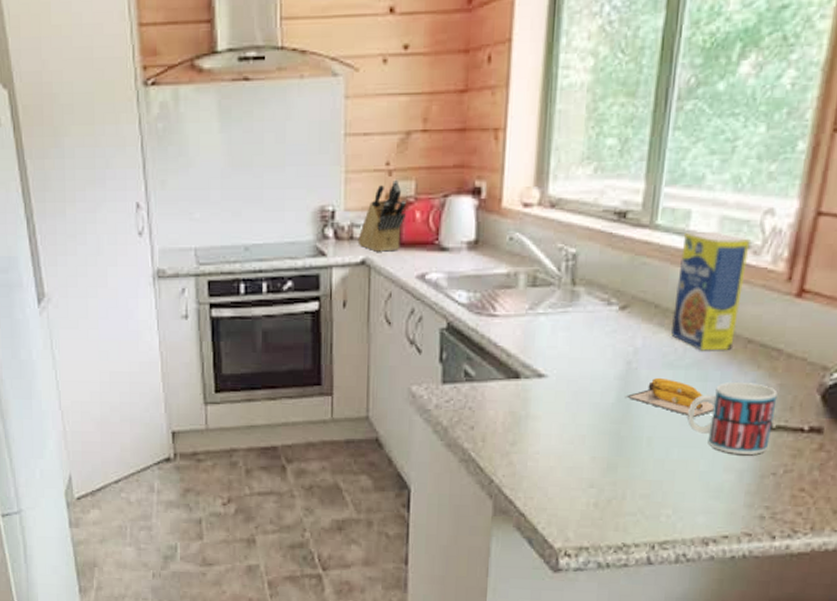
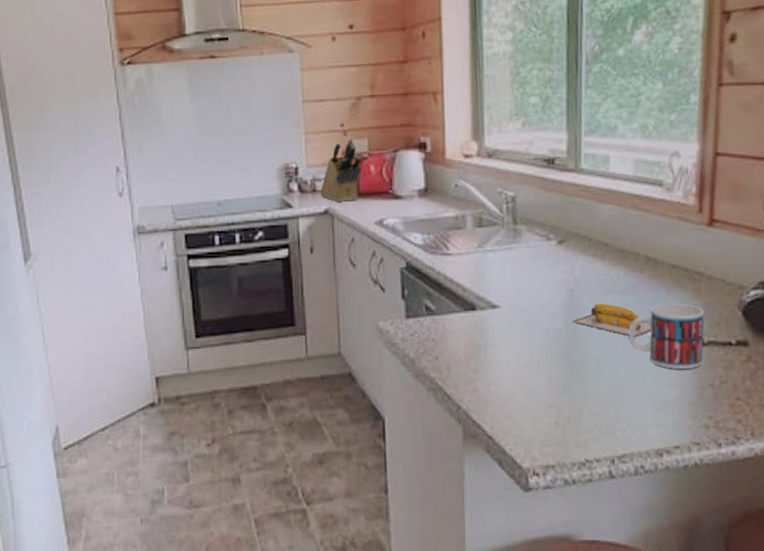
legume: present [671,231,750,351] -> none [605,172,663,277]

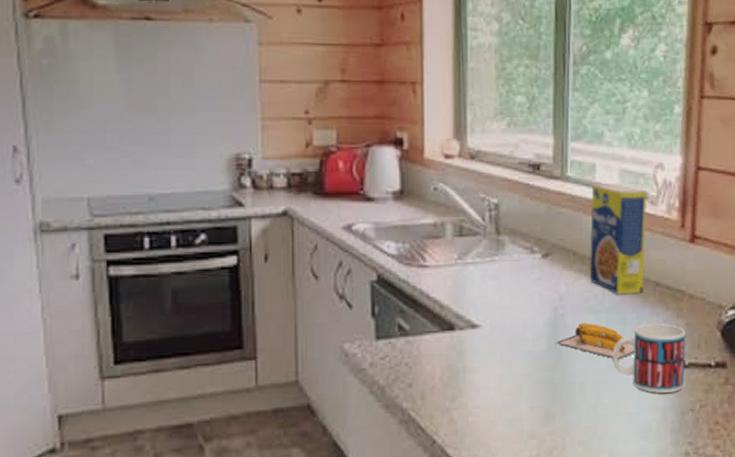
knife block: present [320,138,361,202] -> none [278,128,328,202]
legume: none [605,172,663,277] -> present [590,183,647,295]

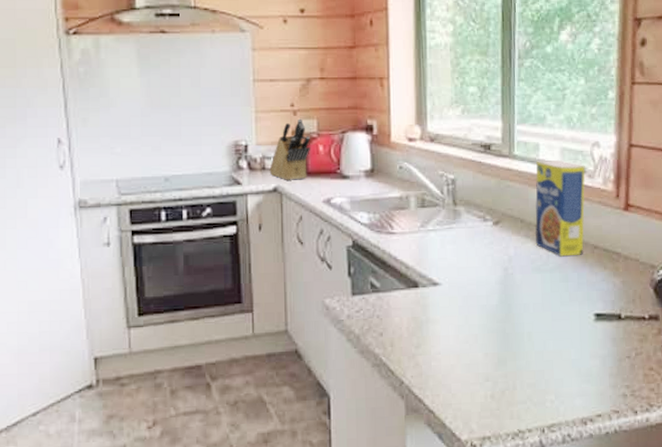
knife block: none [278,128,328,202] -> present [269,118,310,180]
banana: present [555,322,635,359] -> none [506,280,576,313]
mug: present [613,323,686,393] -> none [557,281,622,342]

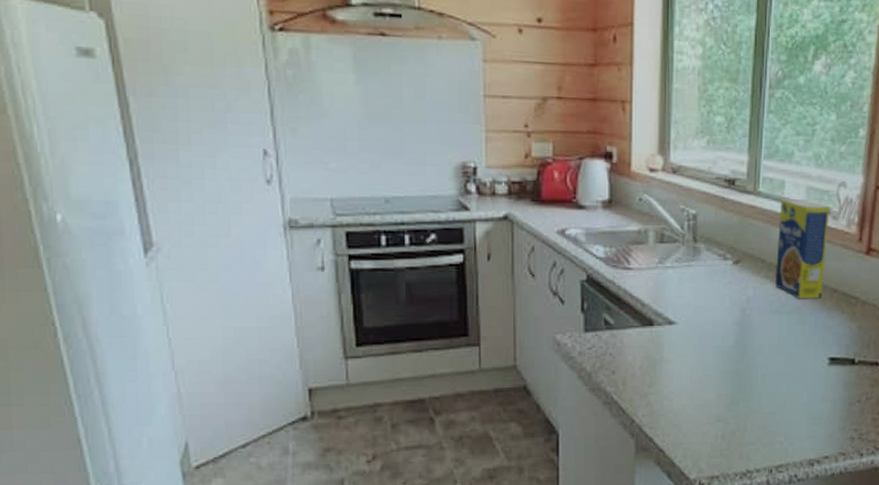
knife block: present [269,118,310,180] -> none [500,141,545,208]

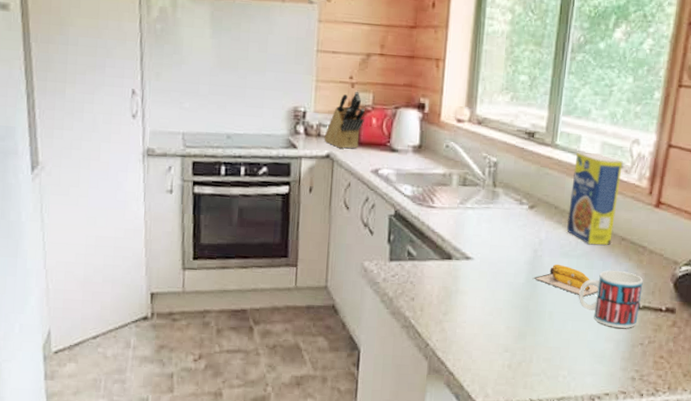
knife block: none [500,141,545,208] -> present [324,91,365,149]
banana: none [742,322,811,356] -> present [532,264,598,297]
mug: none [792,326,857,386] -> present [579,270,643,328]

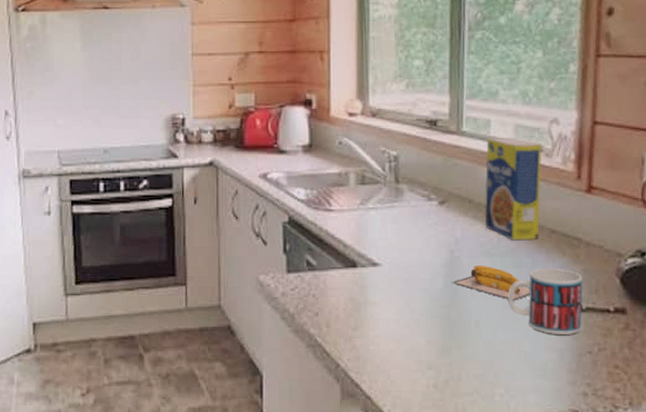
knife block: present [324,91,365,149] -> none [206,92,247,154]

